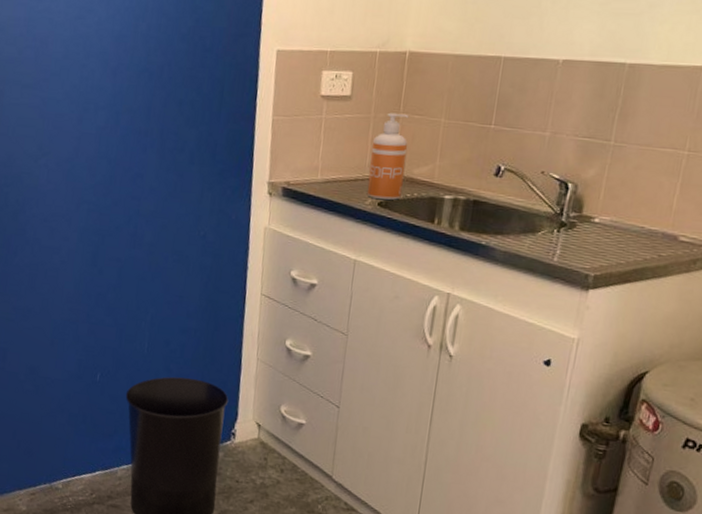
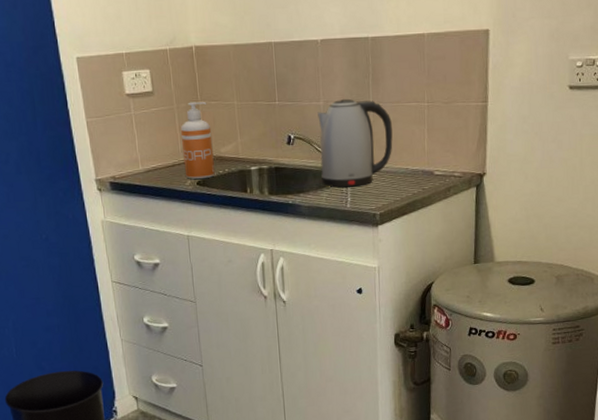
kettle: none [528,132,635,238] -> present [317,98,393,188]

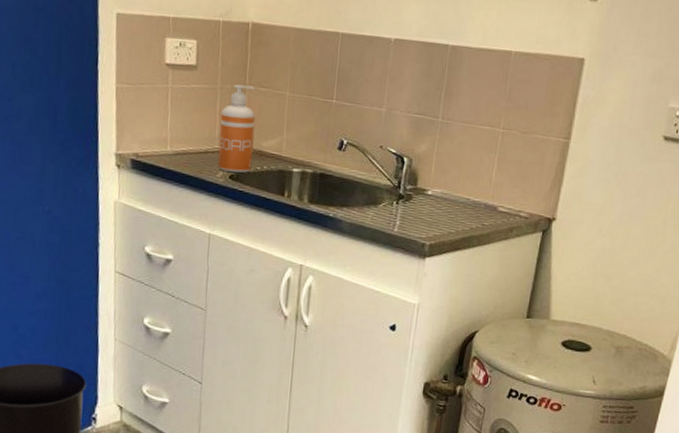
kettle: present [317,98,393,188] -> none [370,108,460,210]

